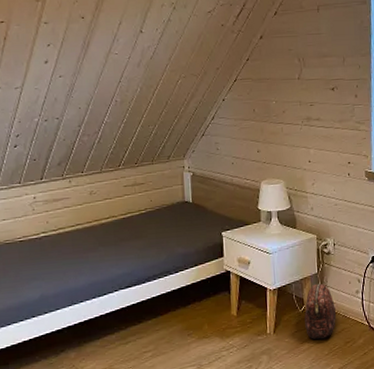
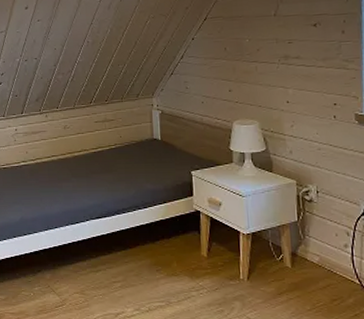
cosmetic bag: present [304,283,336,340] -> none [282,232,320,293]

